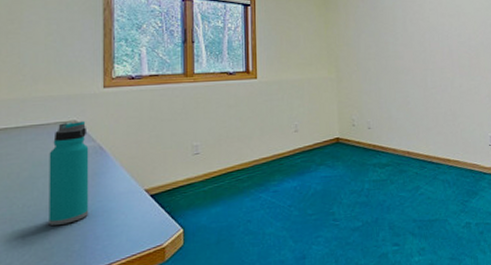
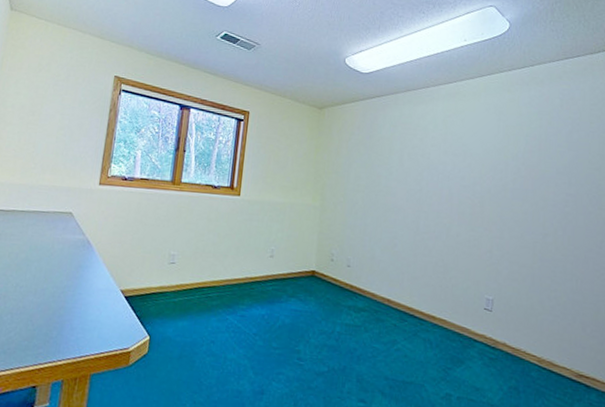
water bottle: present [49,120,89,225] -> none [34,213,80,310]

